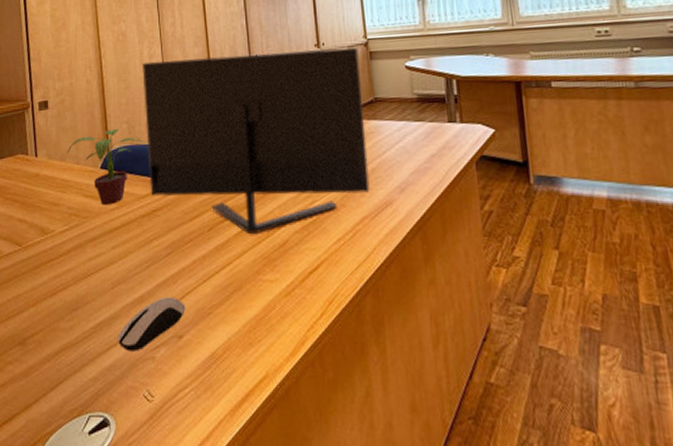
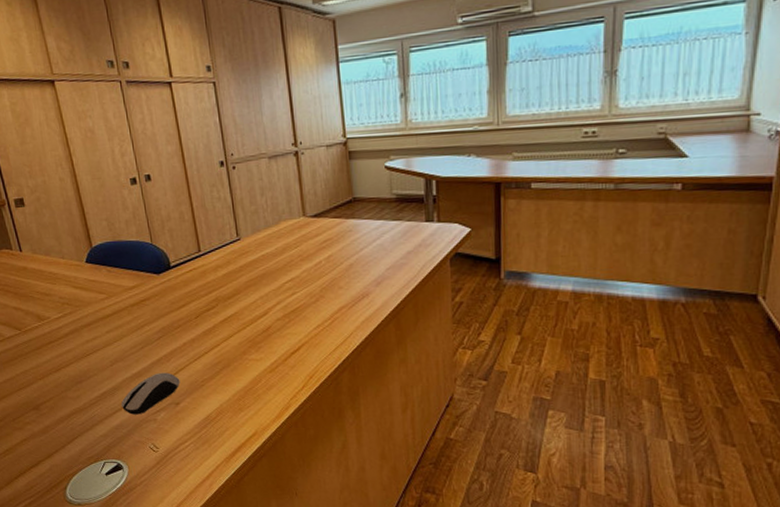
potted plant: present [67,128,145,206] -> none [50,225,127,296]
monitor: present [142,47,370,235] -> none [115,146,348,322]

